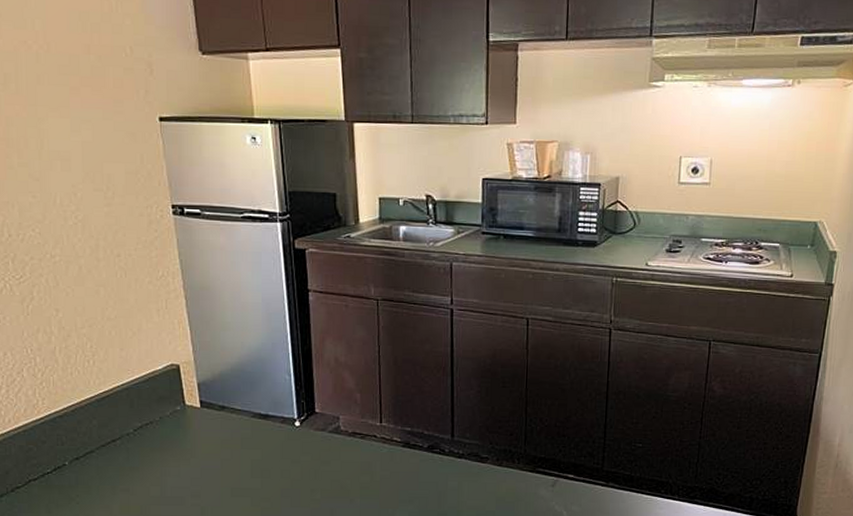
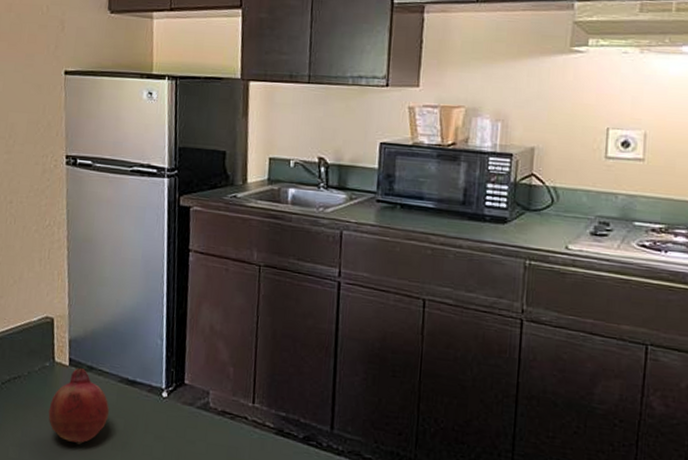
fruit: none [185,408,246,477] -> present [48,367,110,445]

